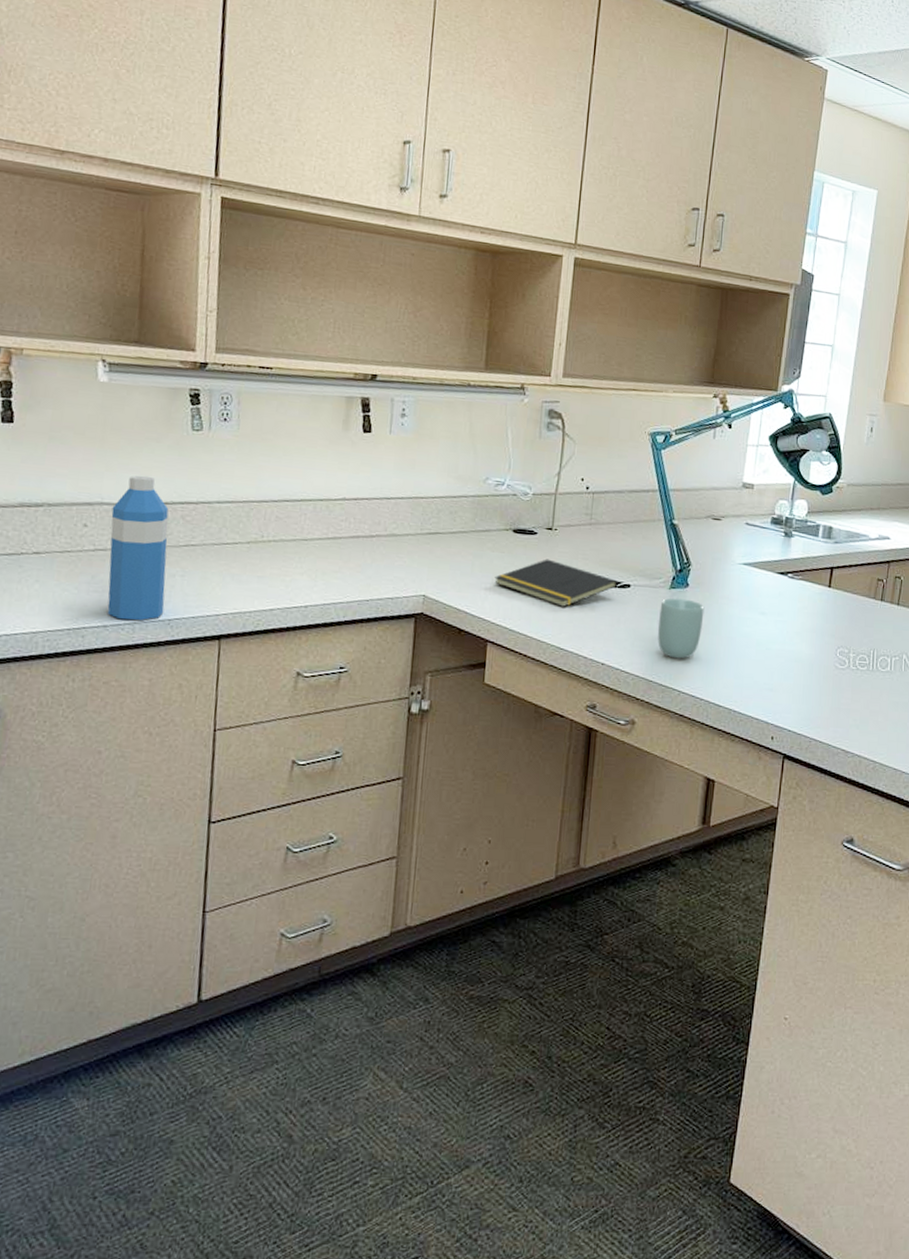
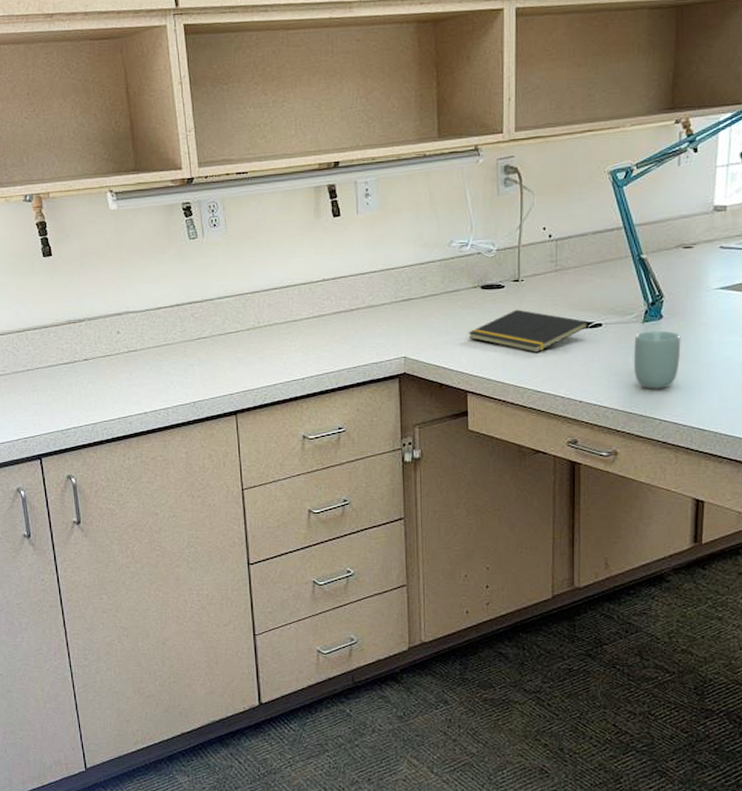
water bottle: present [107,475,169,621] -> none [136,284,189,406]

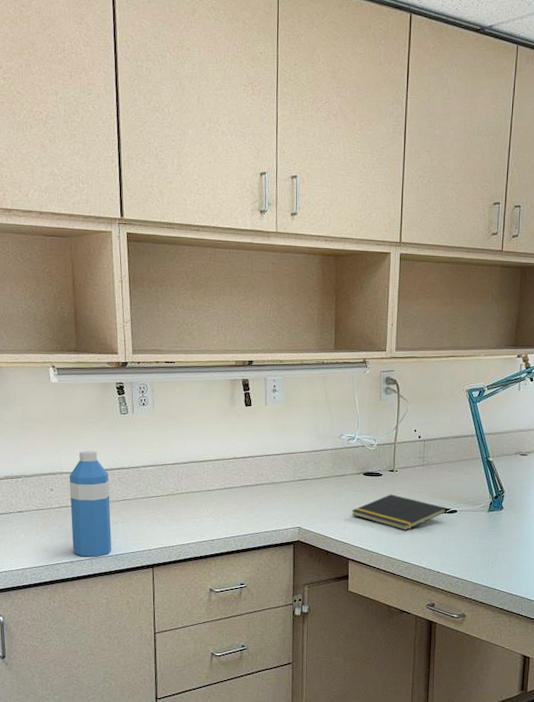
water bottle: none [136,284,189,406] -> present [69,450,112,557]
cup: present [634,330,681,389] -> none [480,519,517,566]

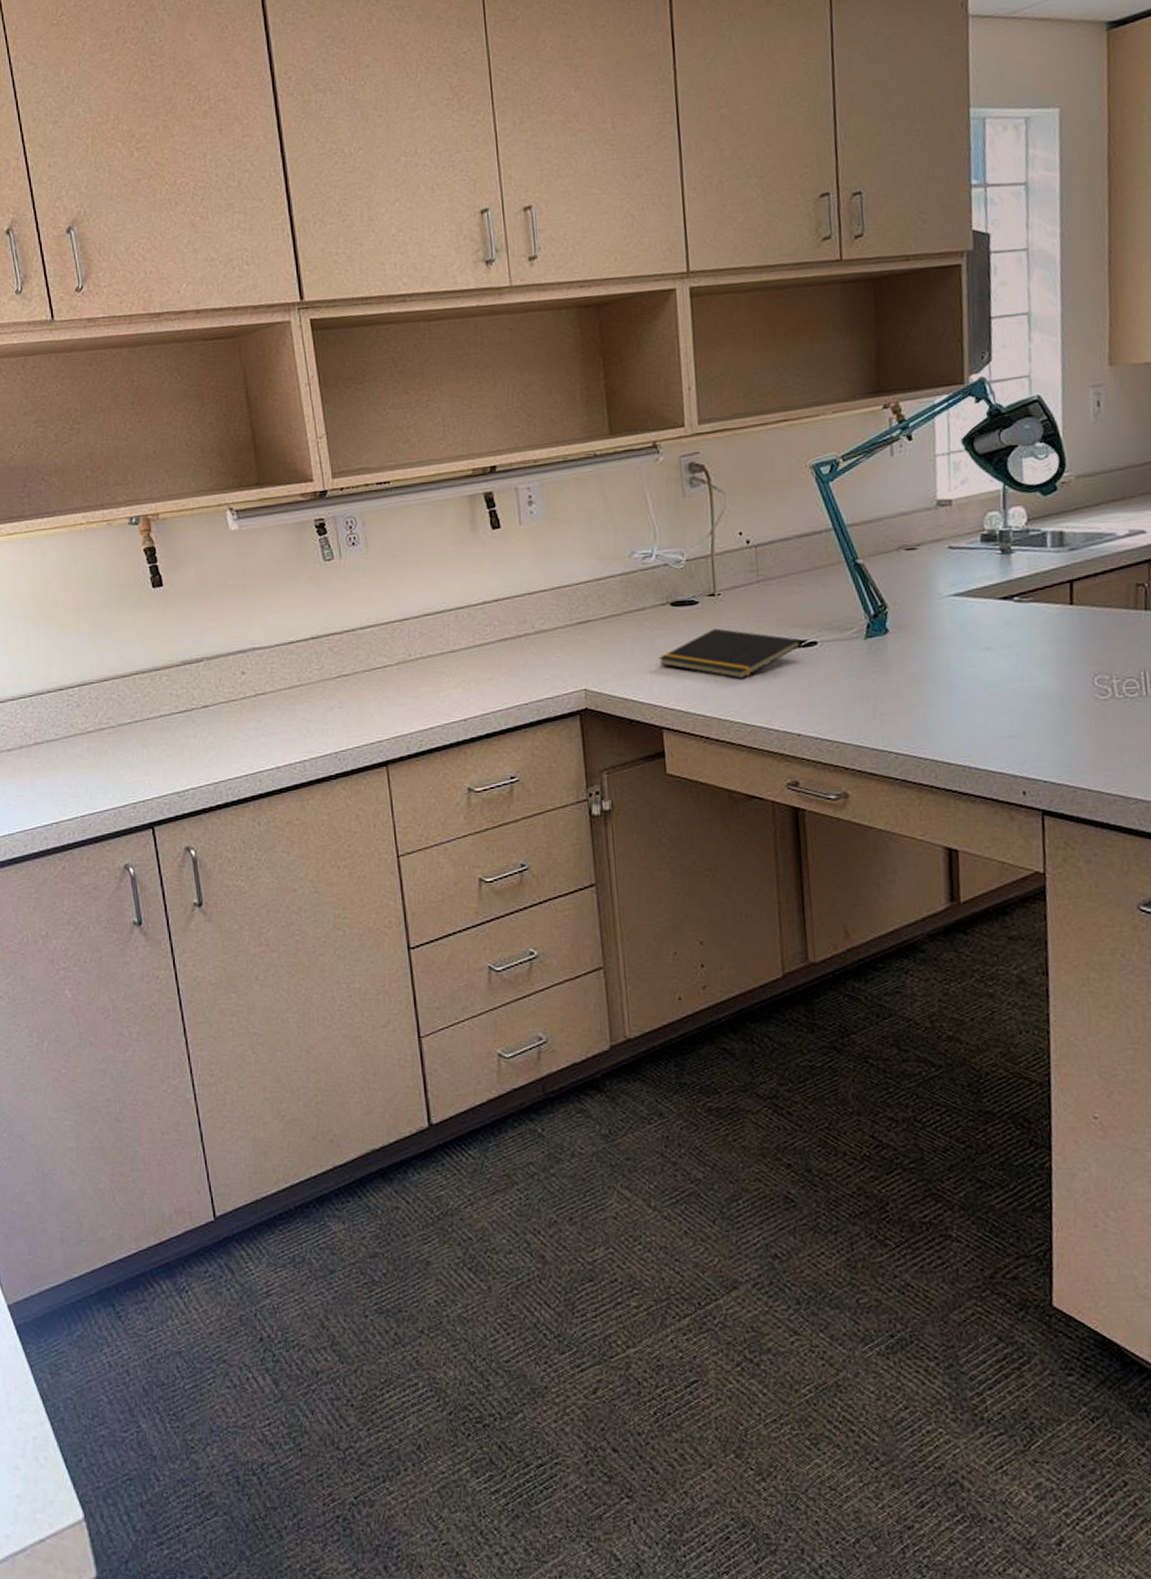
water bottle: present [69,450,112,557] -> none [264,614,330,759]

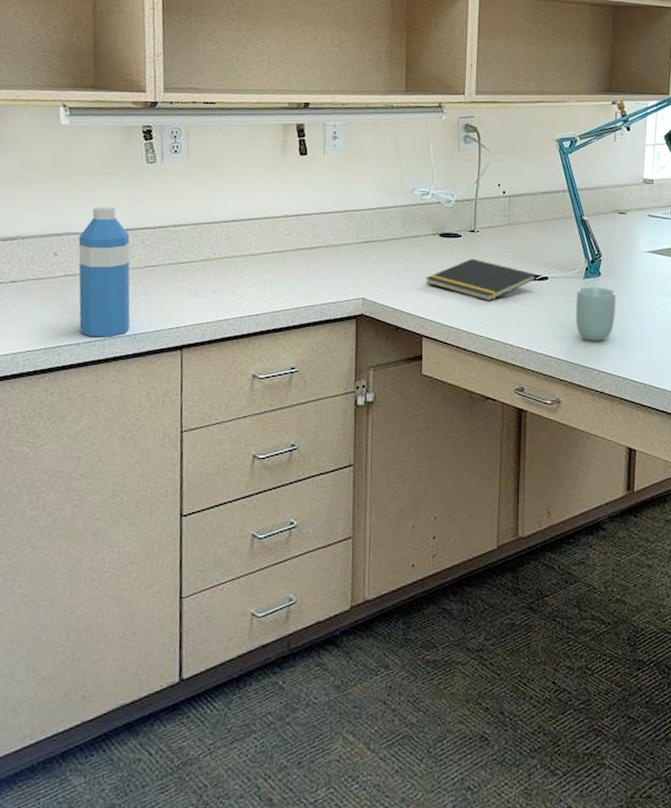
water bottle: none [264,614,330,759] -> present [78,206,130,337]
cup: none [857,647,914,717] -> present [576,286,616,341]

